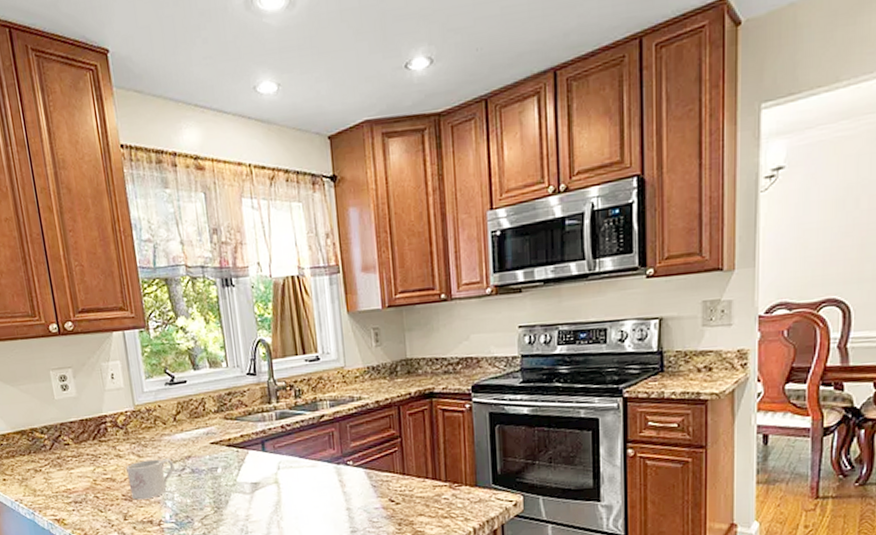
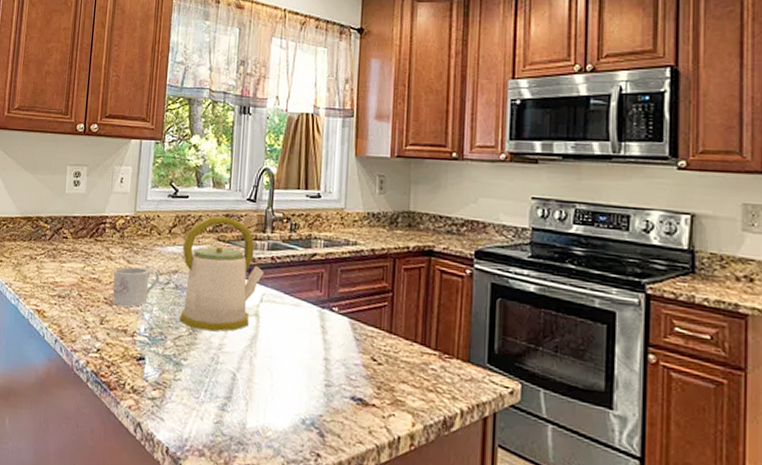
kettle: none [190,394,277,506] -> present [179,215,265,332]

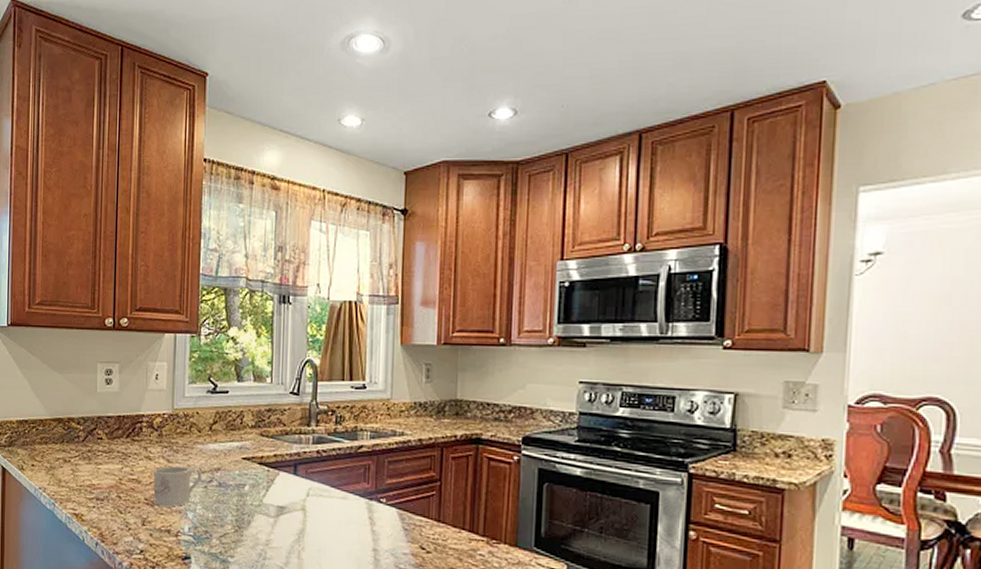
kettle: present [179,215,265,332] -> none [224,410,310,528]

